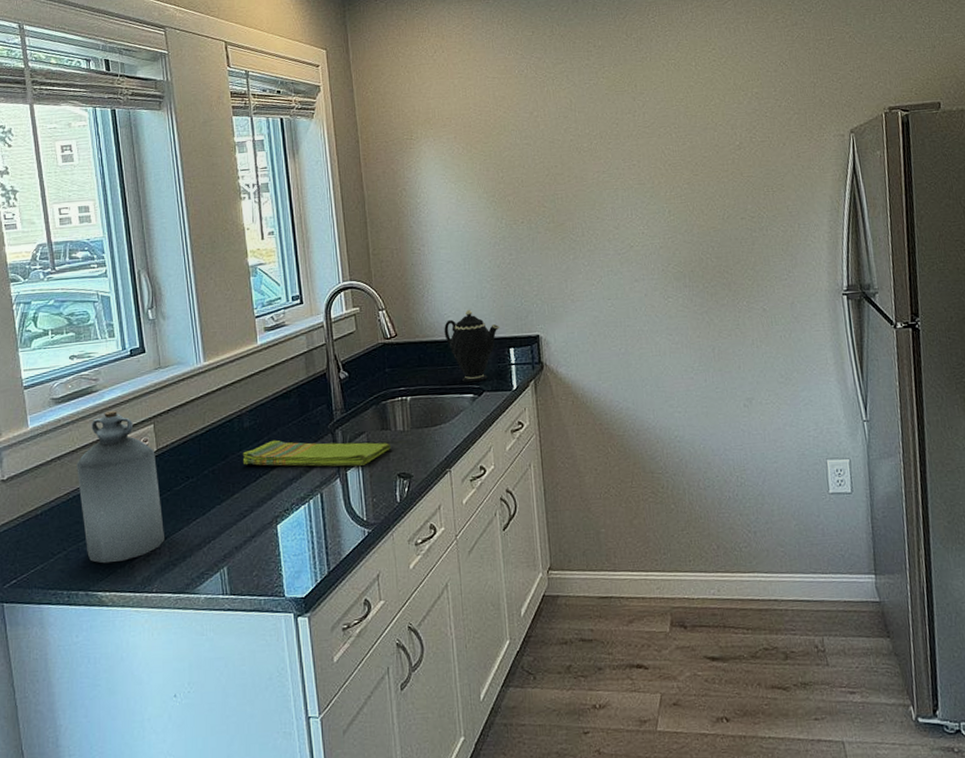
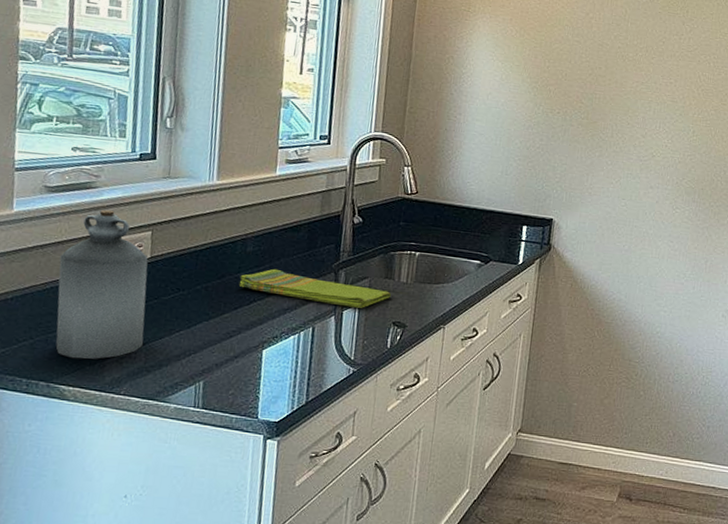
teapot: present [444,309,501,383] -> none [463,182,519,251]

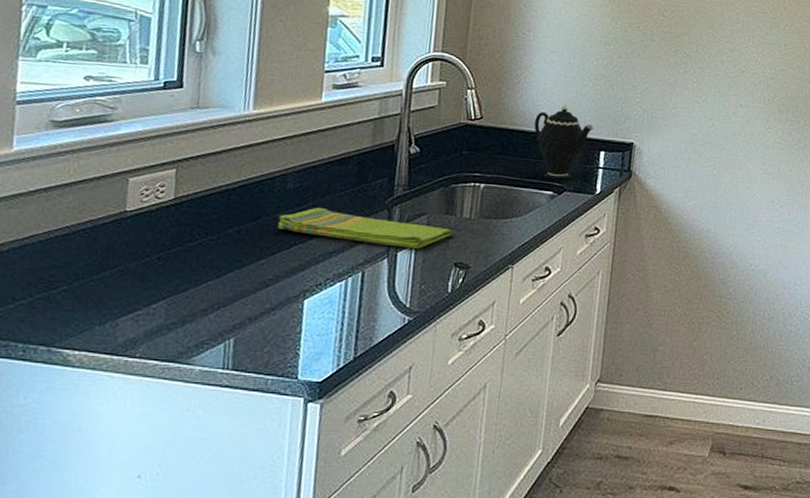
bottle: present [55,209,149,359] -> none [59,145,172,318]
teapot: none [463,182,519,251] -> present [534,104,595,180]

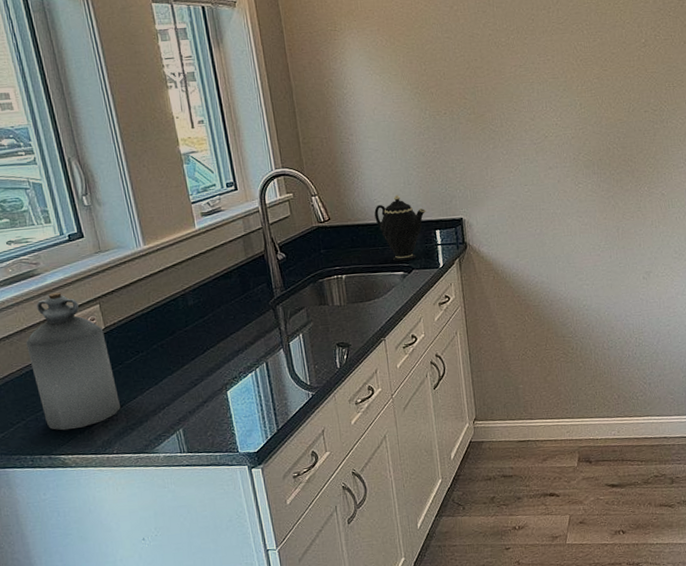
bottle: none [59,145,172,318] -> present [26,292,121,431]
dish towel: present [277,207,453,249] -> none [189,316,330,340]

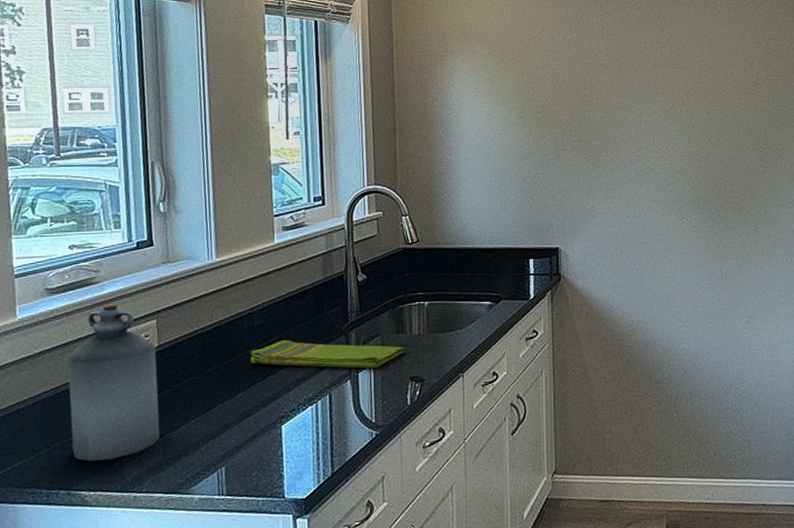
dish towel: none [189,316,330,340] -> present [250,339,406,369]
teapot: present [374,194,427,262] -> none [466,219,522,291]

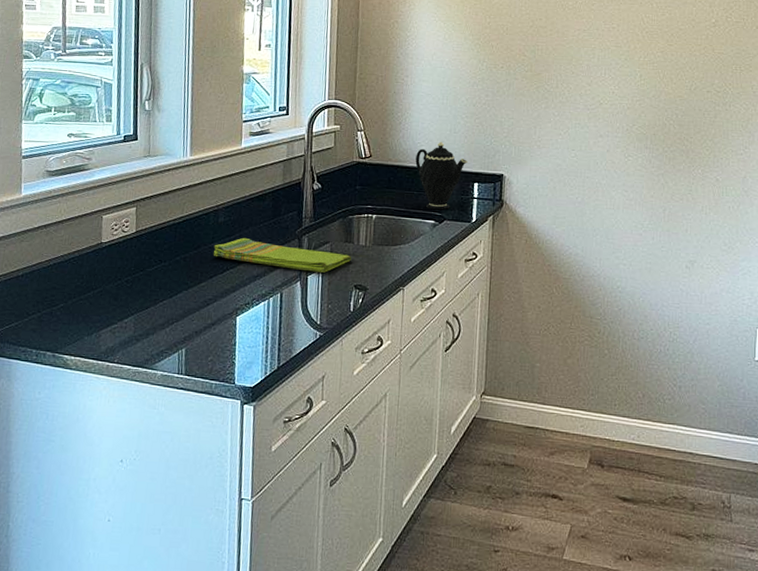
bottle: present [67,303,161,462] -> none [59,189,134,330]
teapot: none [466,219,522,291] -> present [415,141,468,210]

